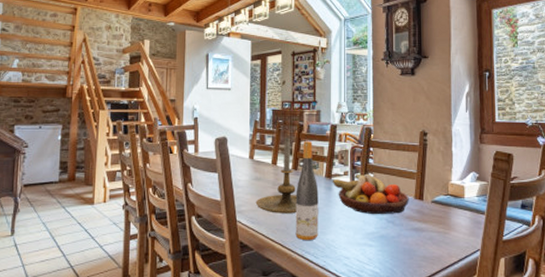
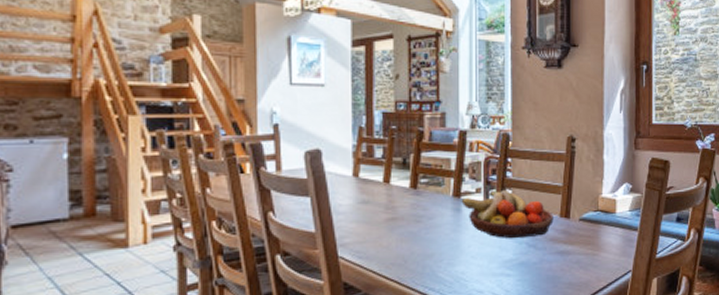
candle holder: present [255,137,297,214] -> none [363,148,417,244]
wine bottle: present [295,140,319,241] -> none [415,151,445,276]

